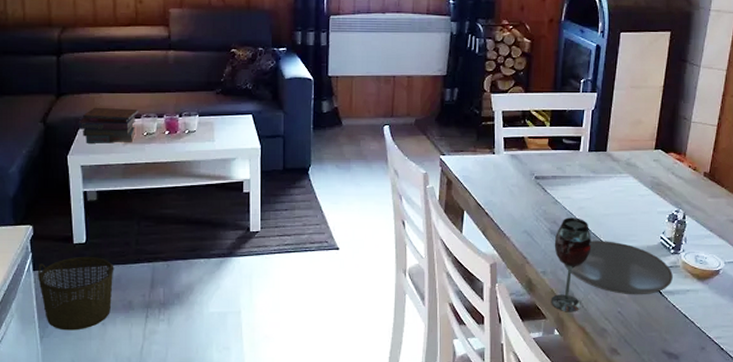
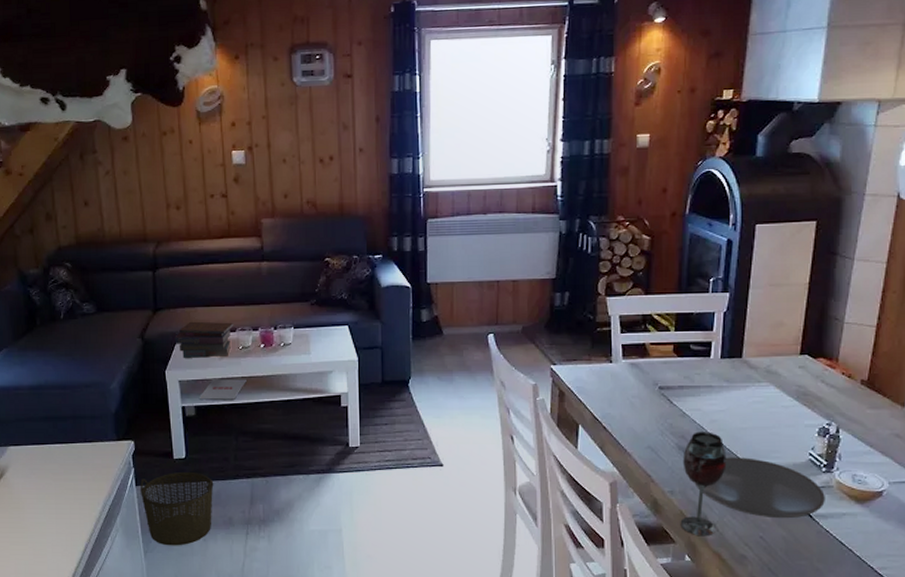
magazine: none [101,165,150,185] -> present [198,379,246,400]

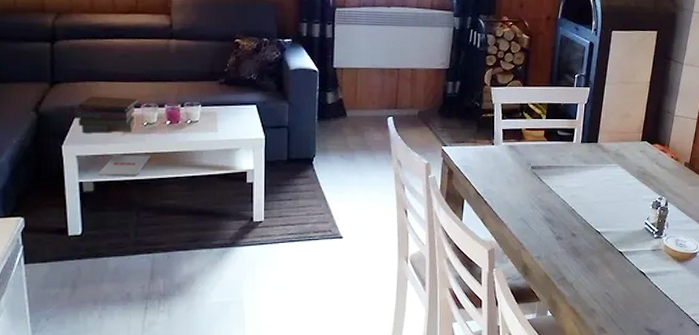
basket: present [140,471,214,546] -> none [30,248,112,324]
wineglass: present [680,432,727,537] -> none [544,205,583,295]
plate: present [694,457,825,519] -> none [557,227,656,277]

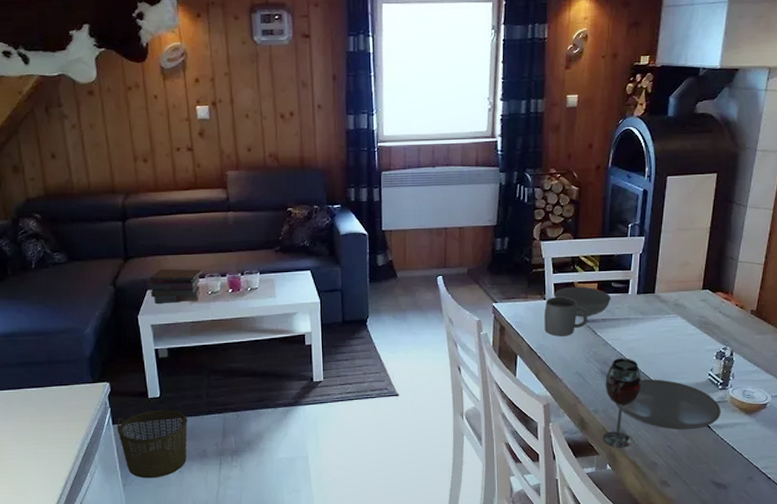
basket: none [30,248,112,324] -> present [117,409,188,479]
magazine: present [98,155,150,175] -> none [170,322,216,342]
mug: none [492,142,535,182] -> present [544,296,588,337]
bowl: none [502,133,556,165] -> present [554,286,611,318]
wineglass: none [544,205,583,295] -> present [603,358,641,448]
plate: none [557,227,656,277] -> present [614,379,721,430]

